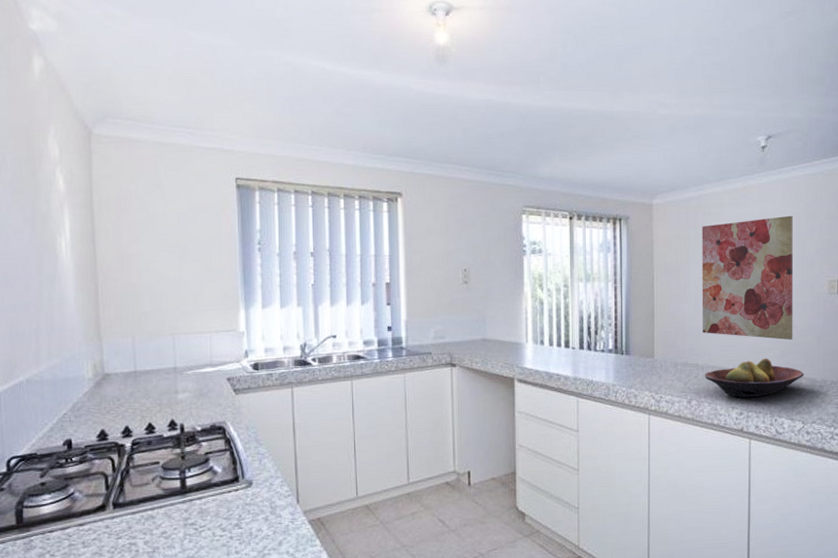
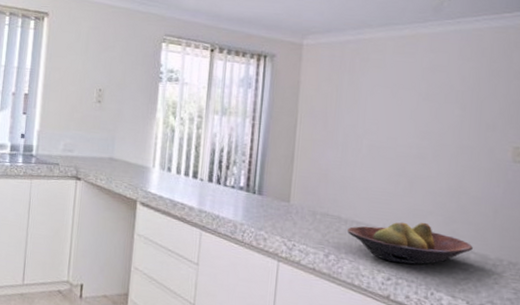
wall art: present [702,215,794,341] -> none [349,70,472,208]

